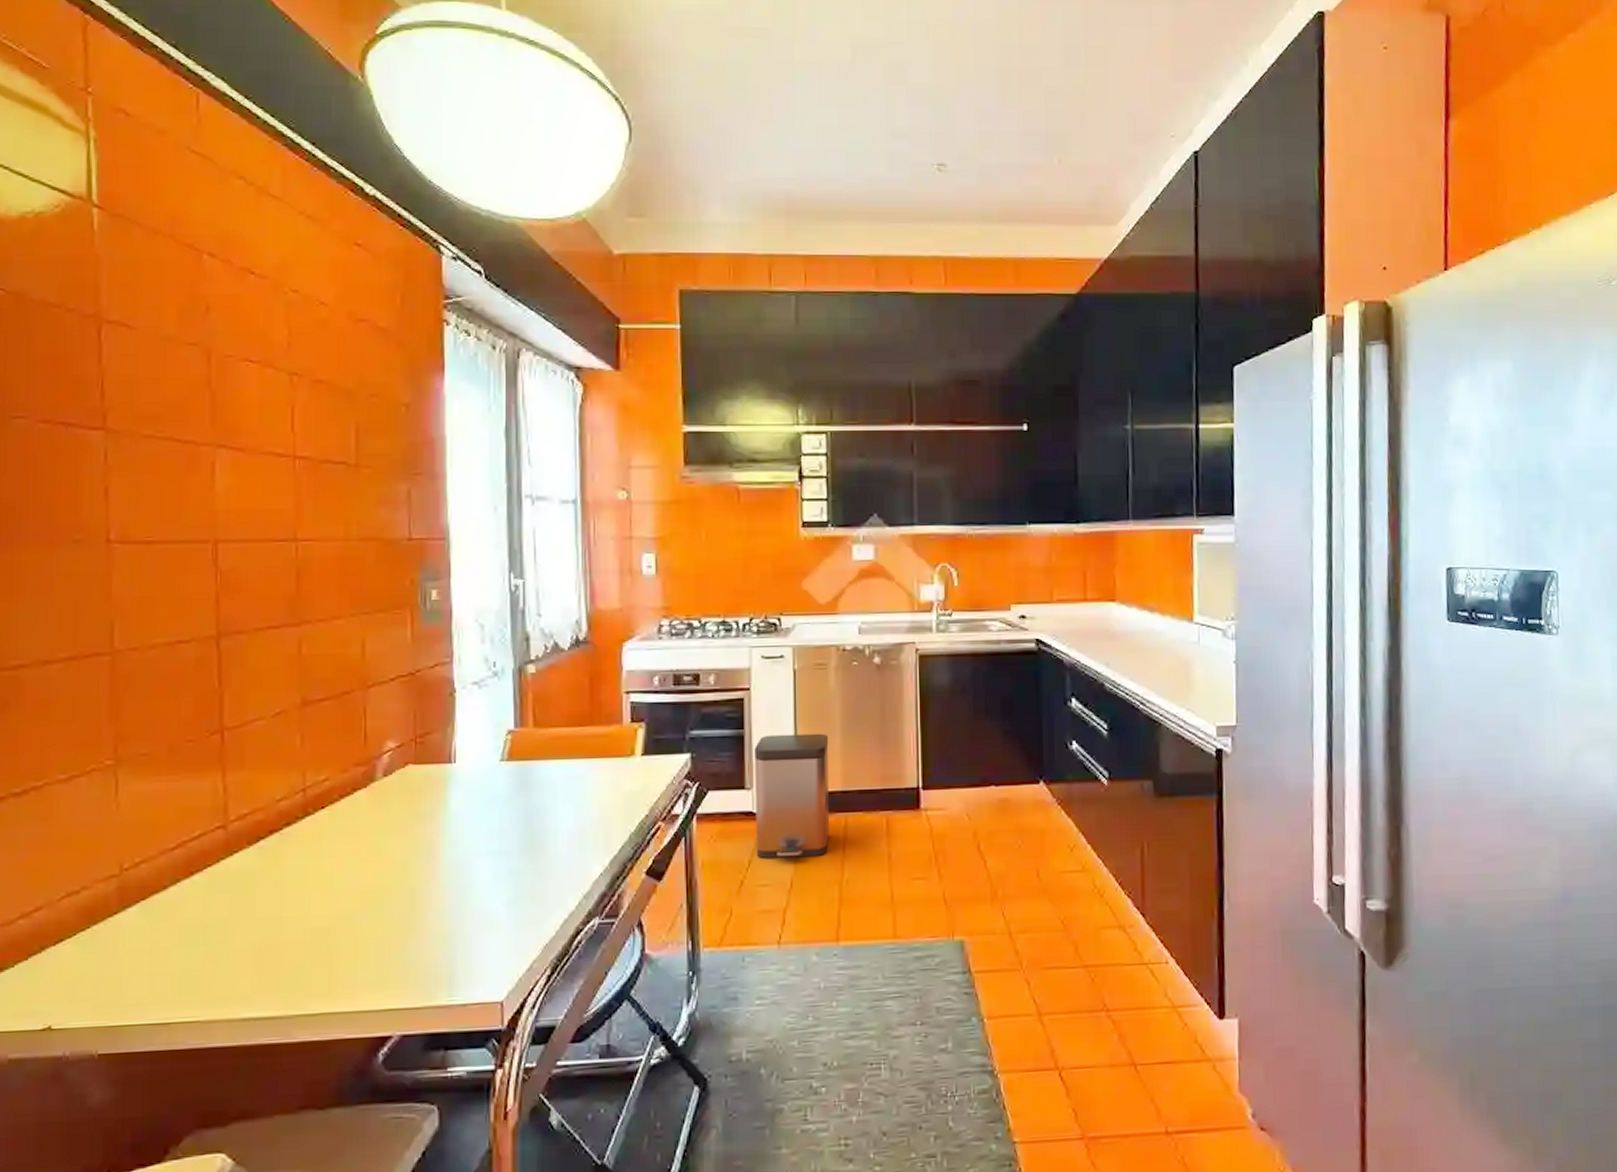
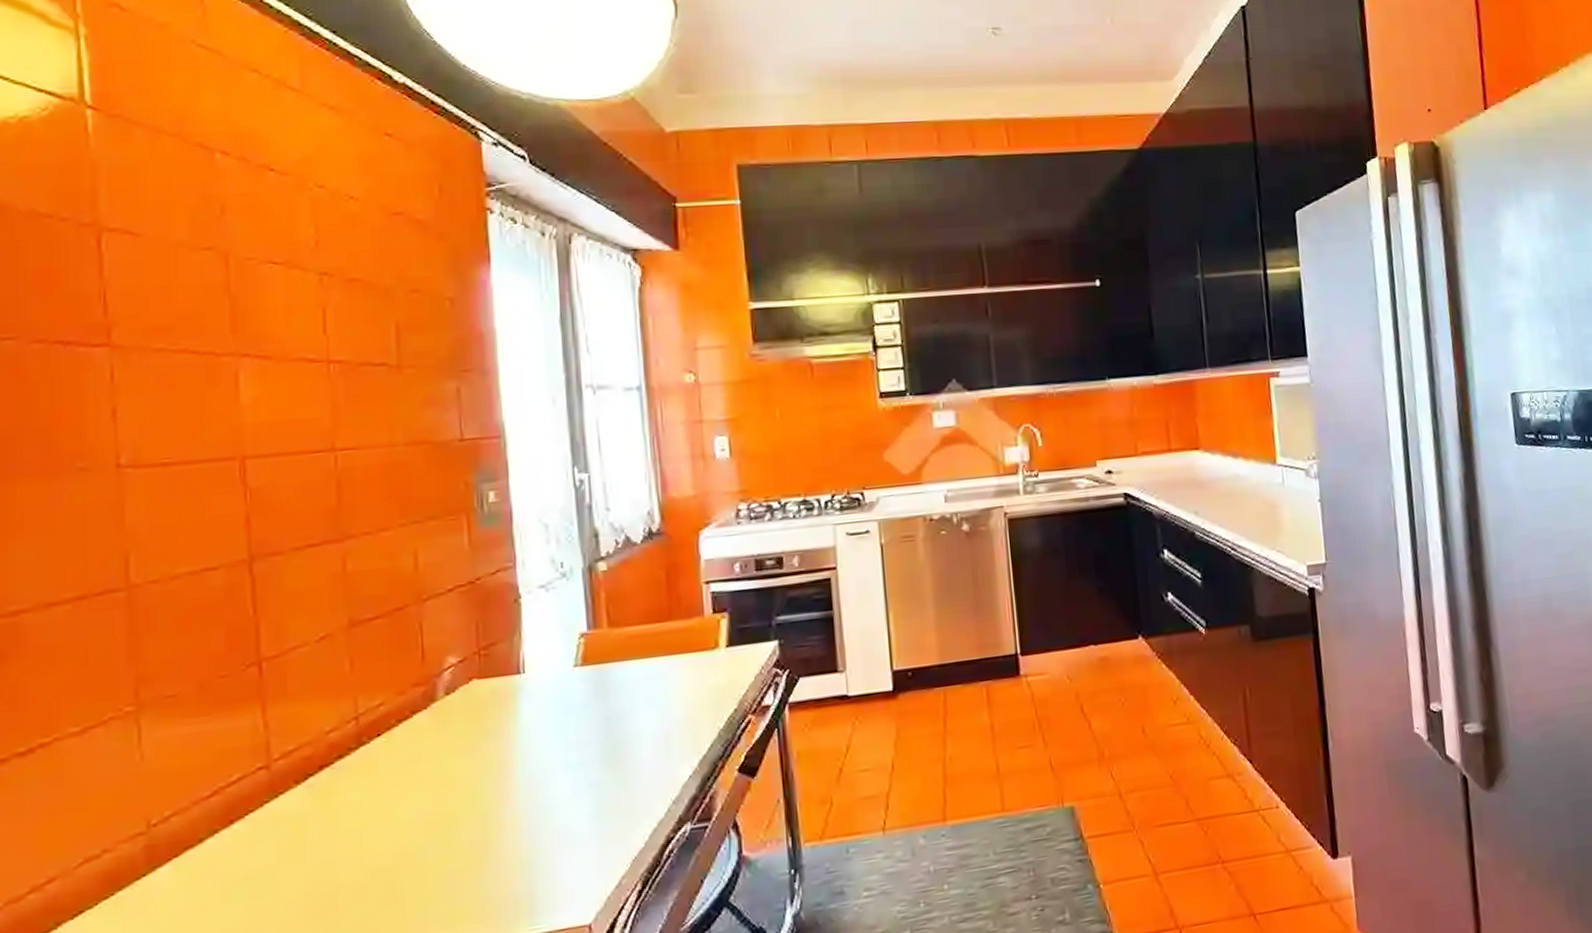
pedal bin: present [755,733,830,860] -> none [845,607,930,744]

